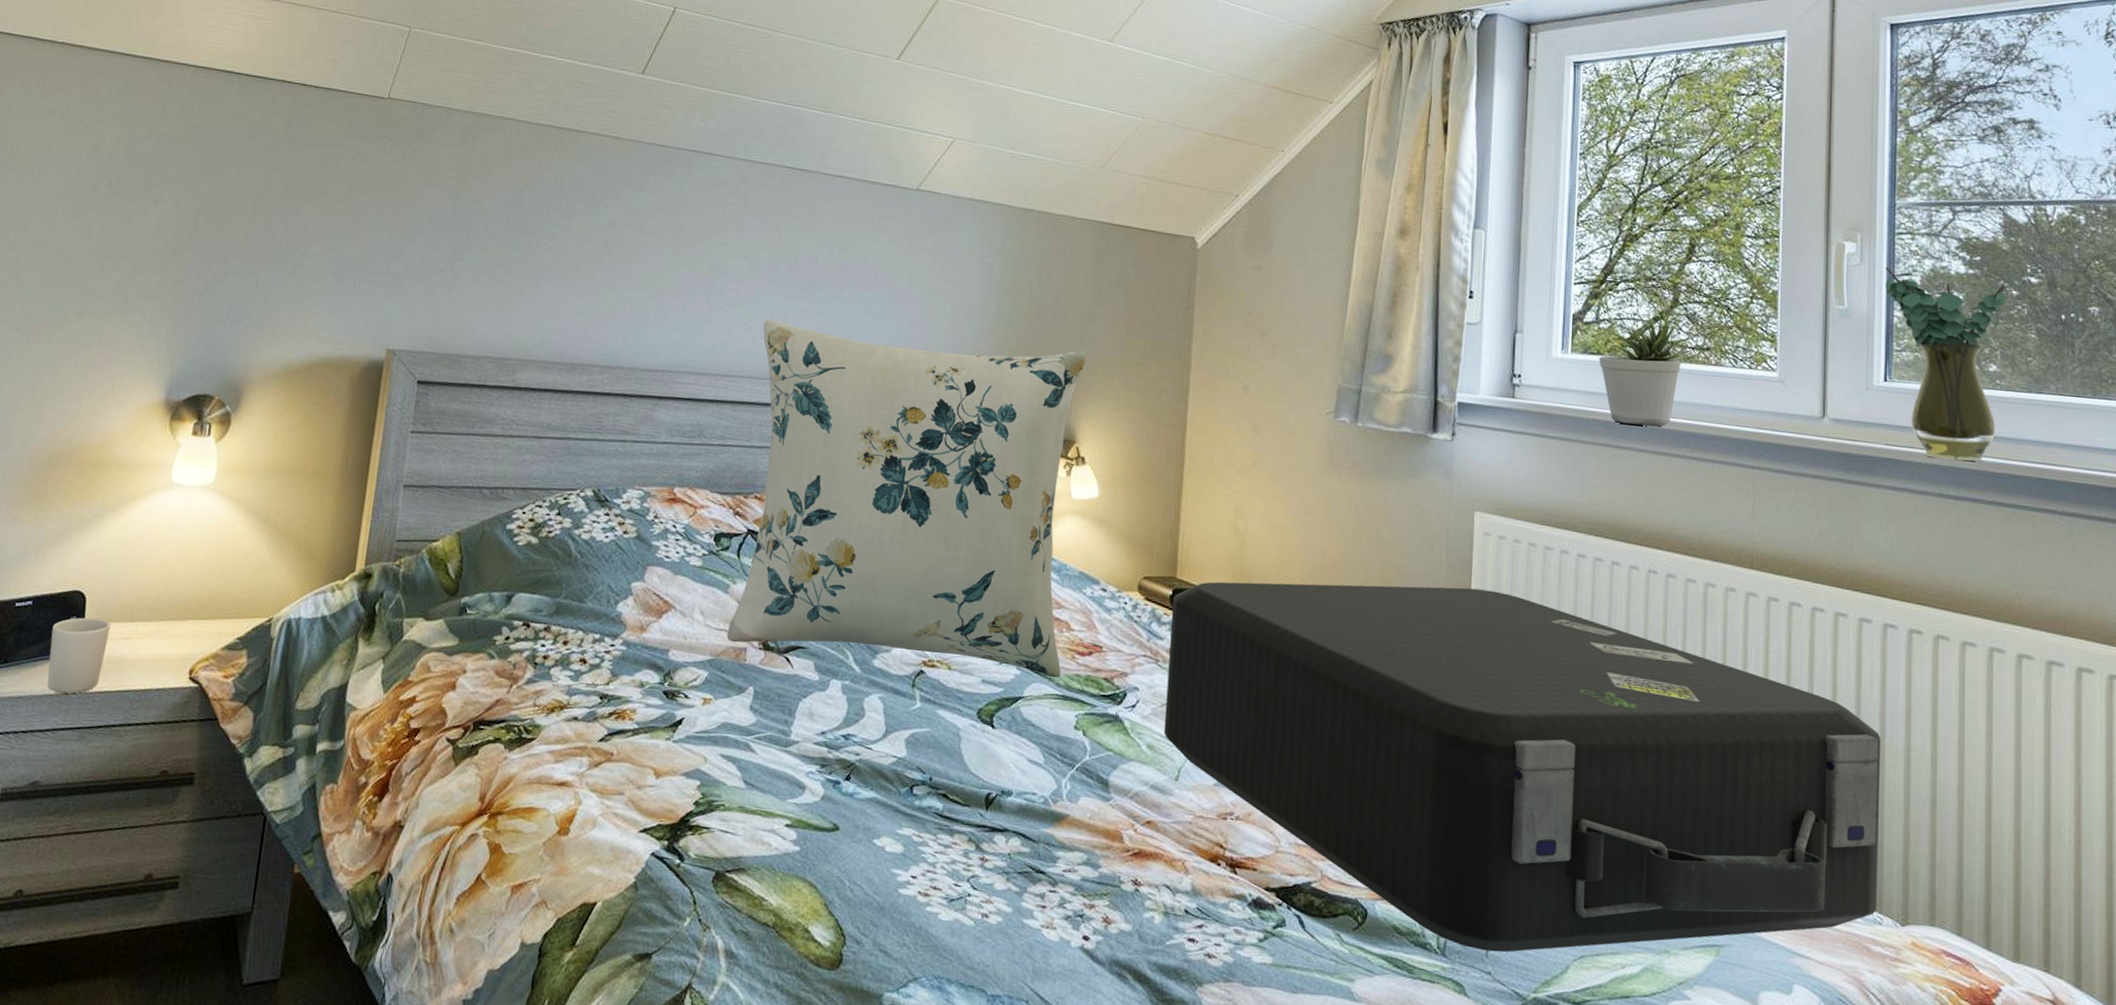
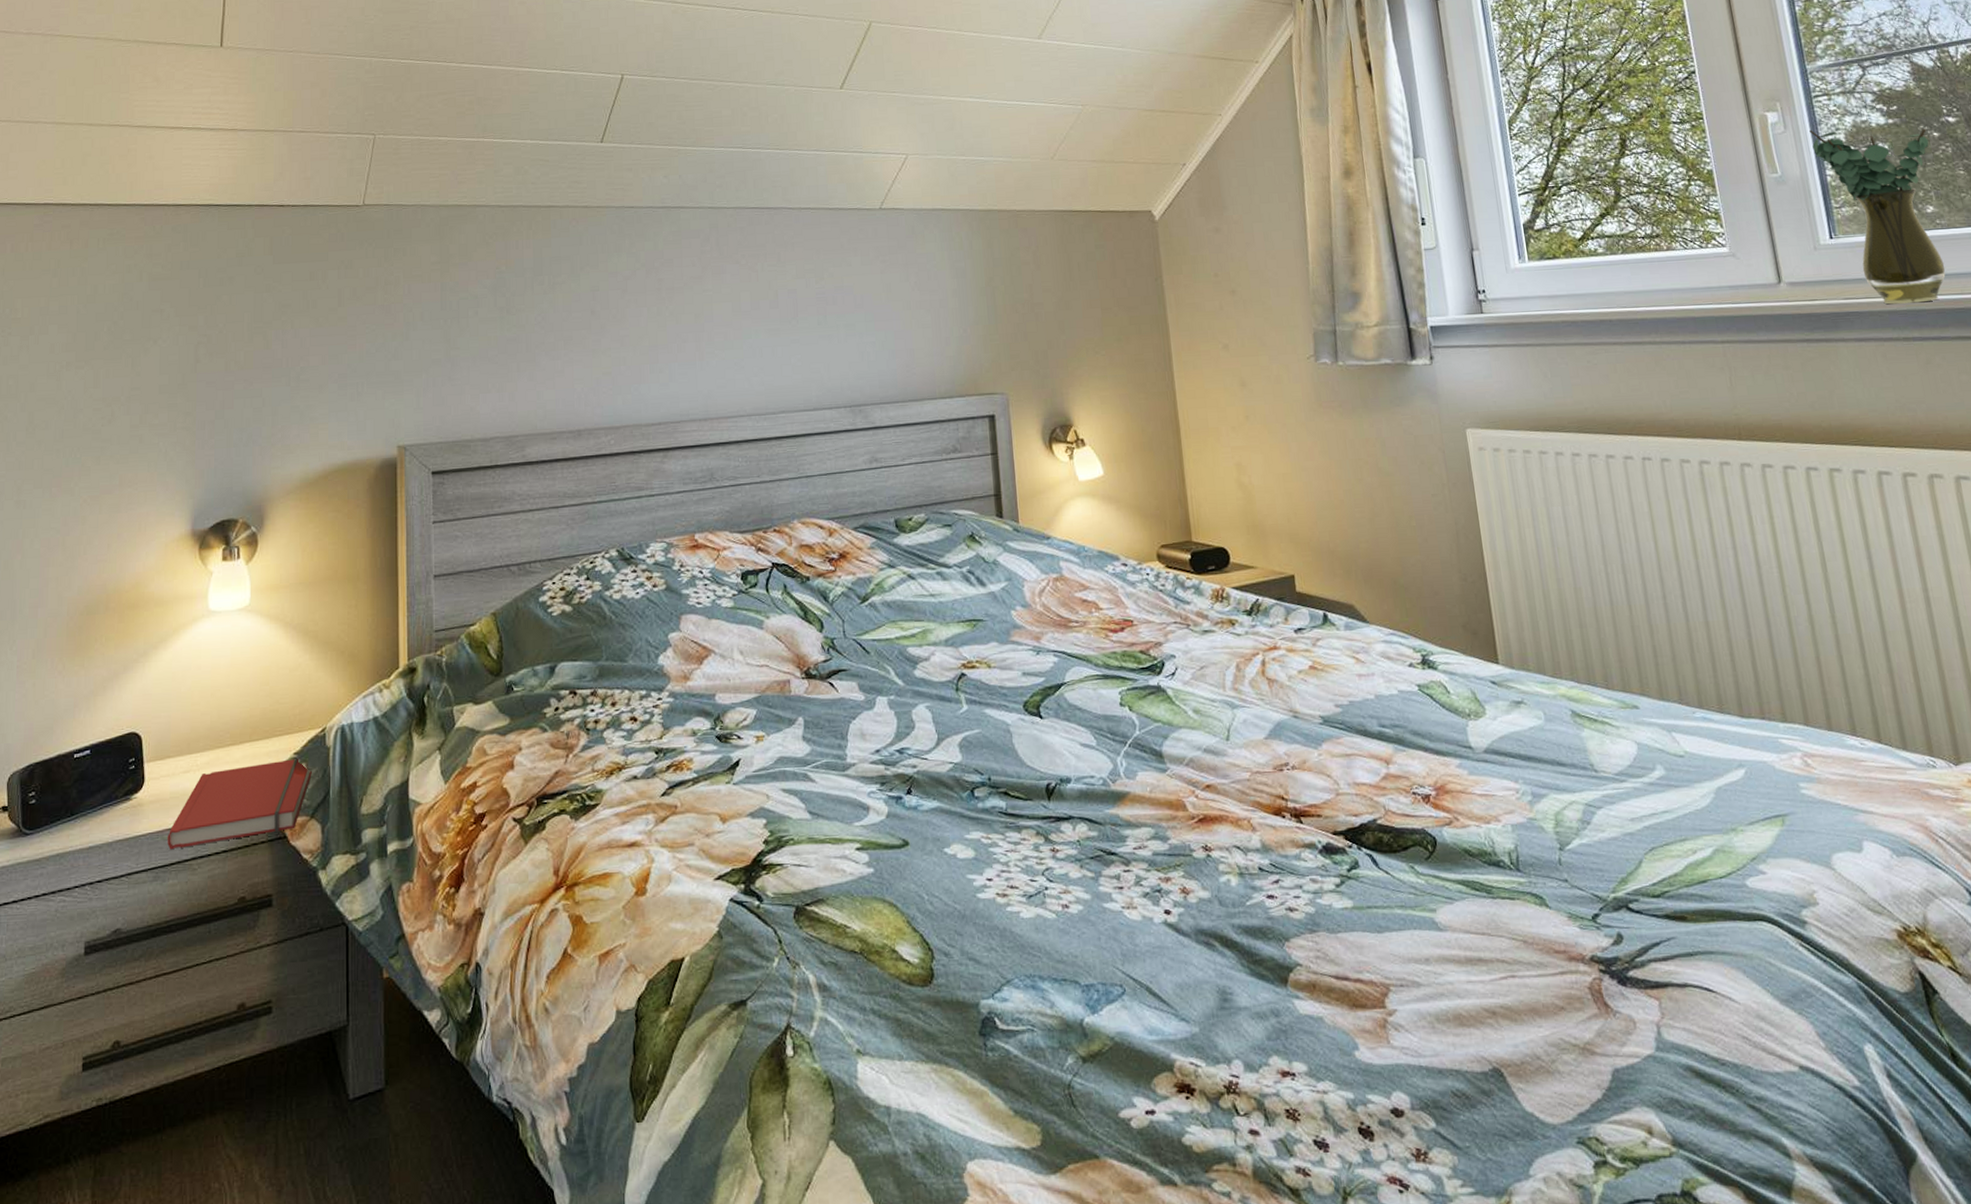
mug: present [47,617,111,694] -> none [113,756,170,837]
book: none [97,642,253,714] -> present [167,757,313,850]
pillow: present [726,319,1088,677] -> none [755,337,1097,677]
suitcase: present [1164,582,1881,952] -> none [1193,502,1929,859]
potted plant: present [1599,314,1685,427] -> none [1556,209,1636,321]

